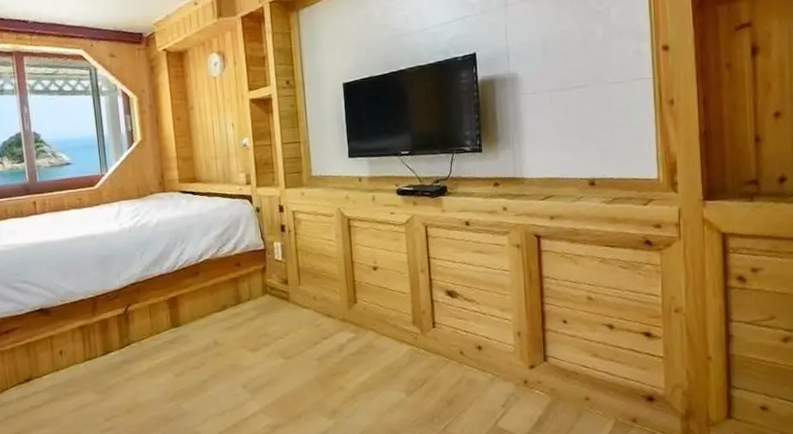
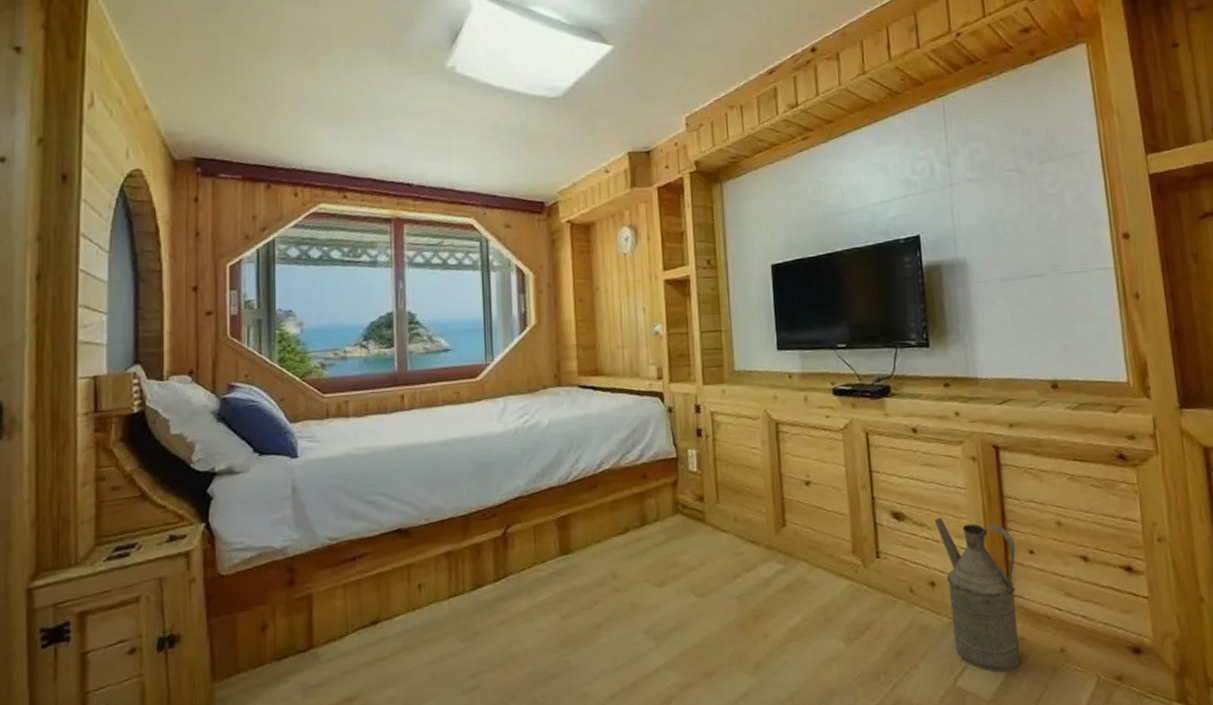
watering can: none [482,294,552,416] -> present [934,517,1021,673]

